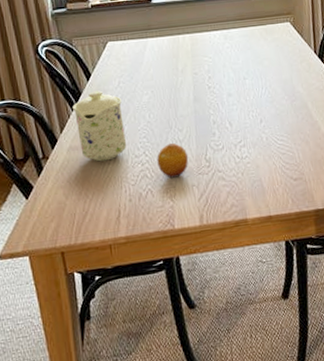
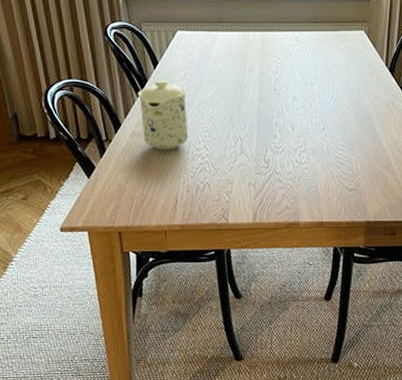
fruit: present [157,142,188,178] -> none [217,140,247,174]

